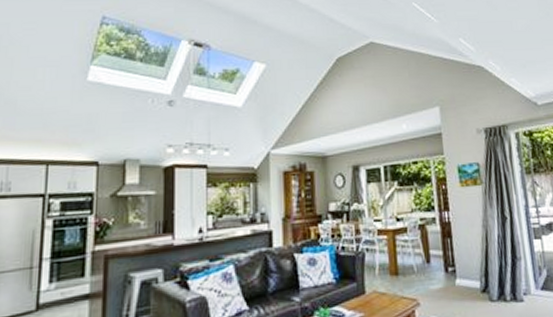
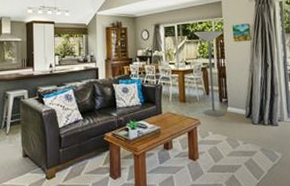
floor lamp: none [406,172,453,295] -> present [193,30,225,117]

